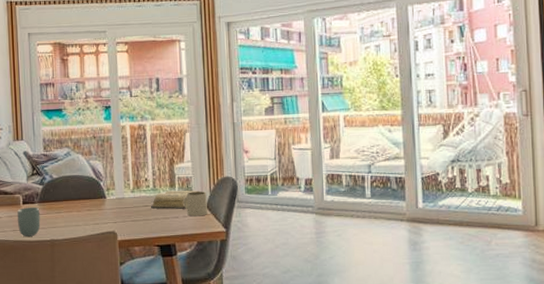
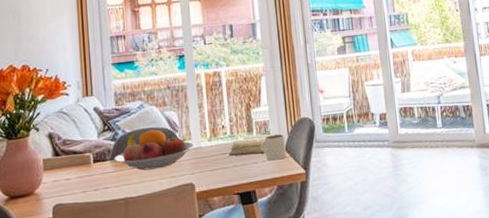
cup: present [17,206,41,236] -> none [88,164,113,197]
fruit bowl: none [42,177,119,215] -> present [114,129,195,171]

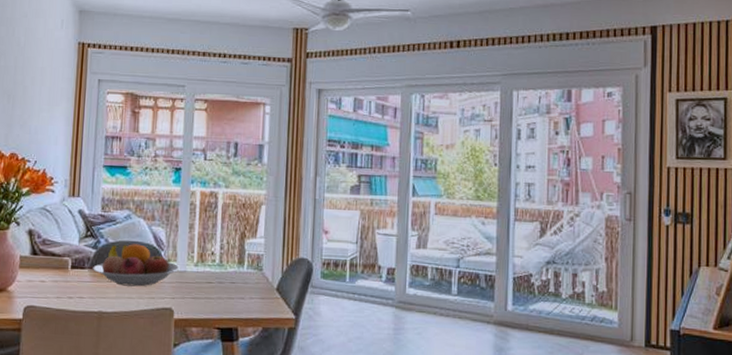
diary: present [229,133,278,156] -> none [215,267,271,290]
mug: present [261,133,286,161] -> none [251,270,278,300]

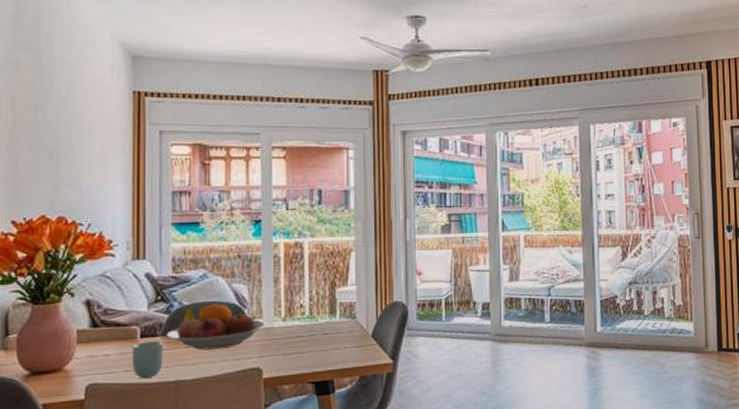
cup: none [63,272,90,306] -> present [133,340,163,378]

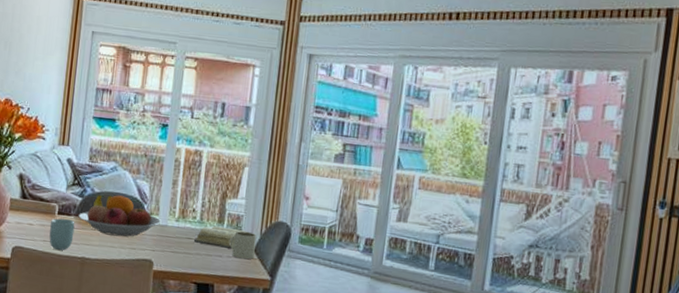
diary: none [306,317,365,340] -> present [194,225,250,249]
mug: none [345,317,373,348] -> present [229,231,257,260]

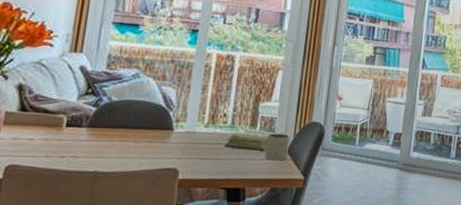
cup: present [49,218,75,250] -> none [54,130,87,165]
fruit bowl: present [78,194,162,237] -> none [91,103,189,147]

